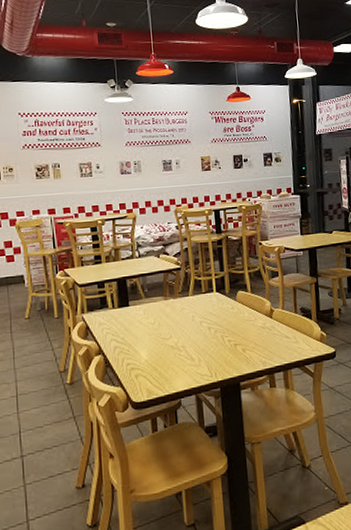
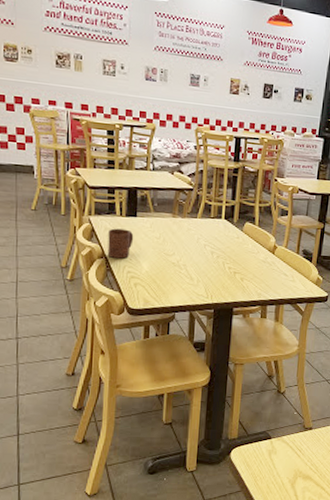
cup: none [103,320,129,353] -> present [107,228,134,259]

